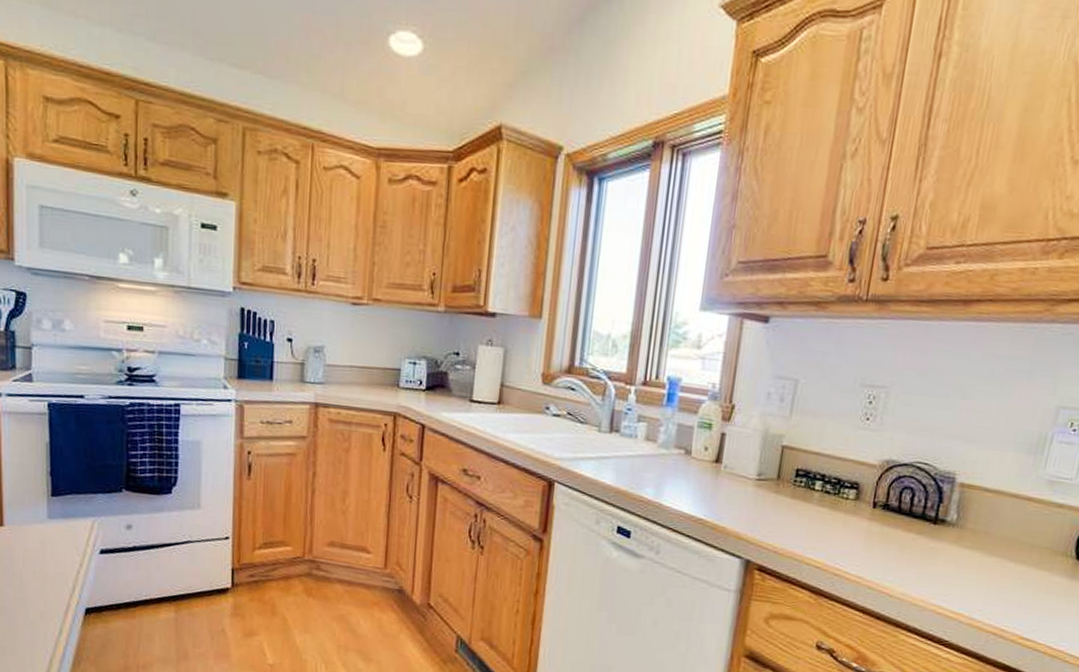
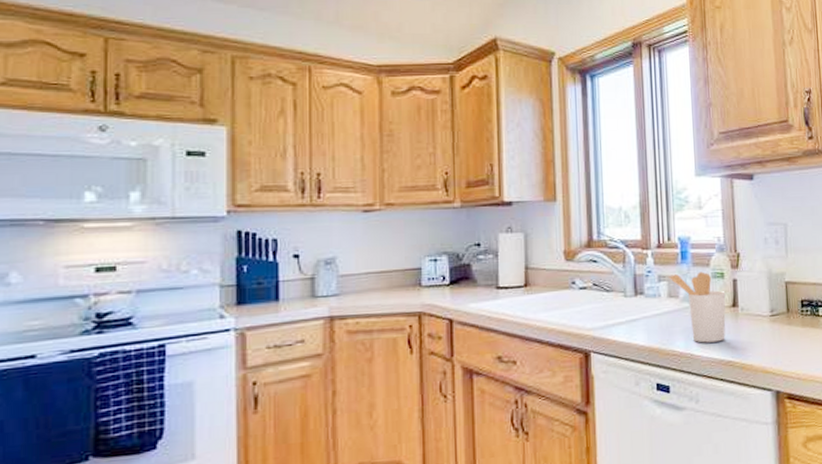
utensil holder: none [649,416,710,497] -> present [668,271,726,343]

